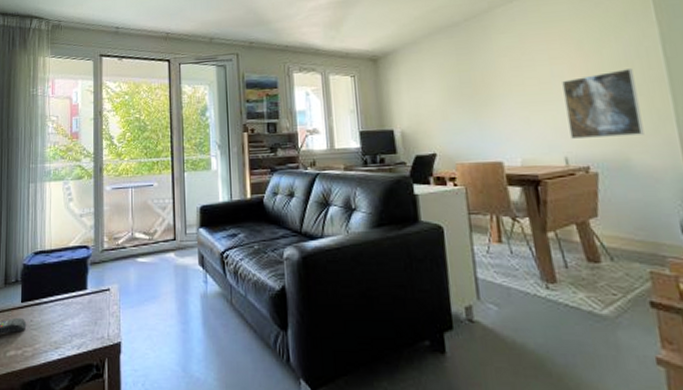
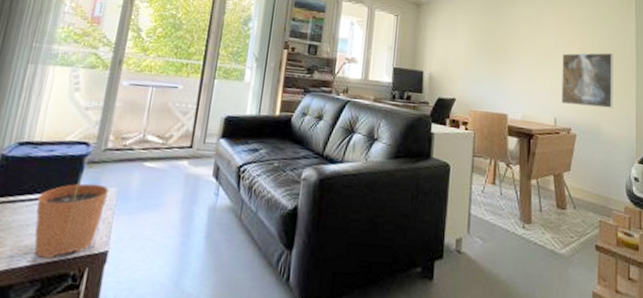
plant pot: none [57,265,112,351] -> present [34,164,110,259]

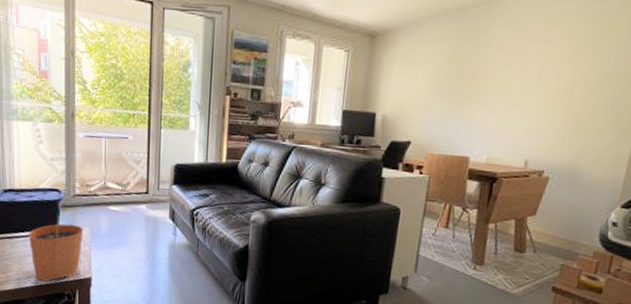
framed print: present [561,52,613,108] -> none [537,82,615,148]

